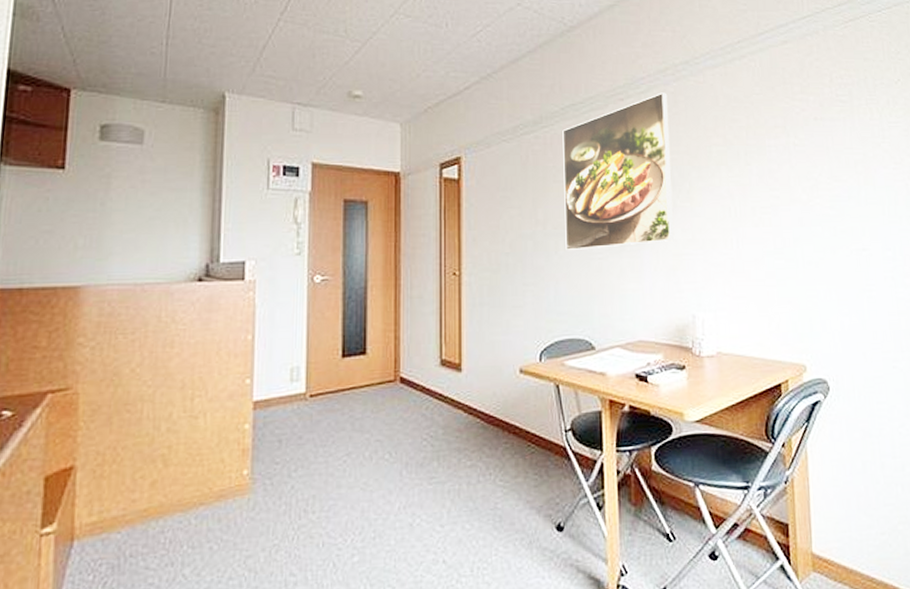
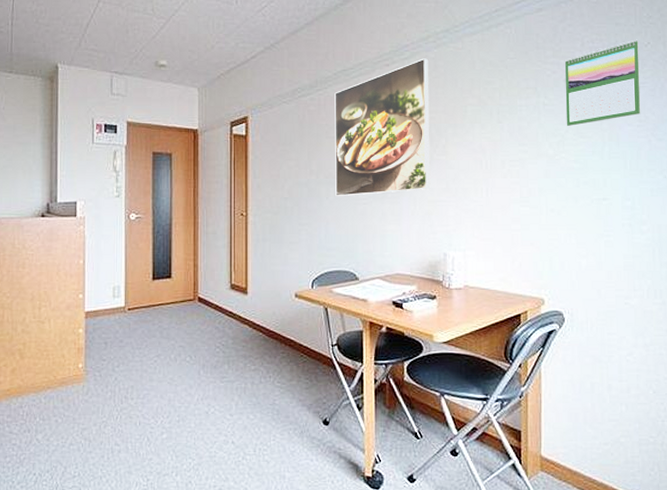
calendar: none [814,75,896,170] -> present [565,39,641,127]

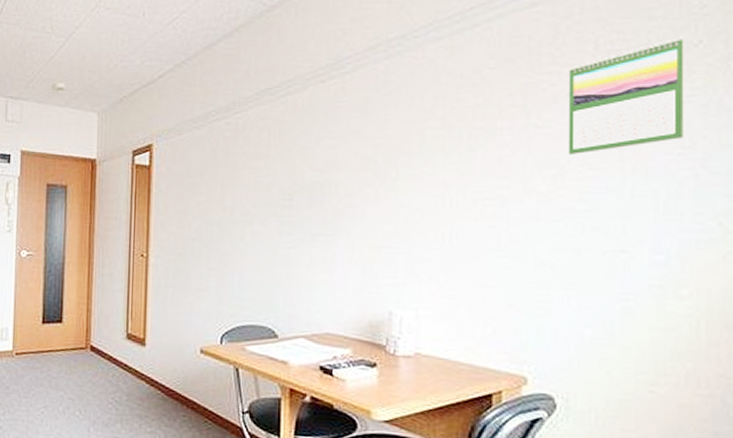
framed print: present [335,58,431,197] -> none [253,72,377,239]

